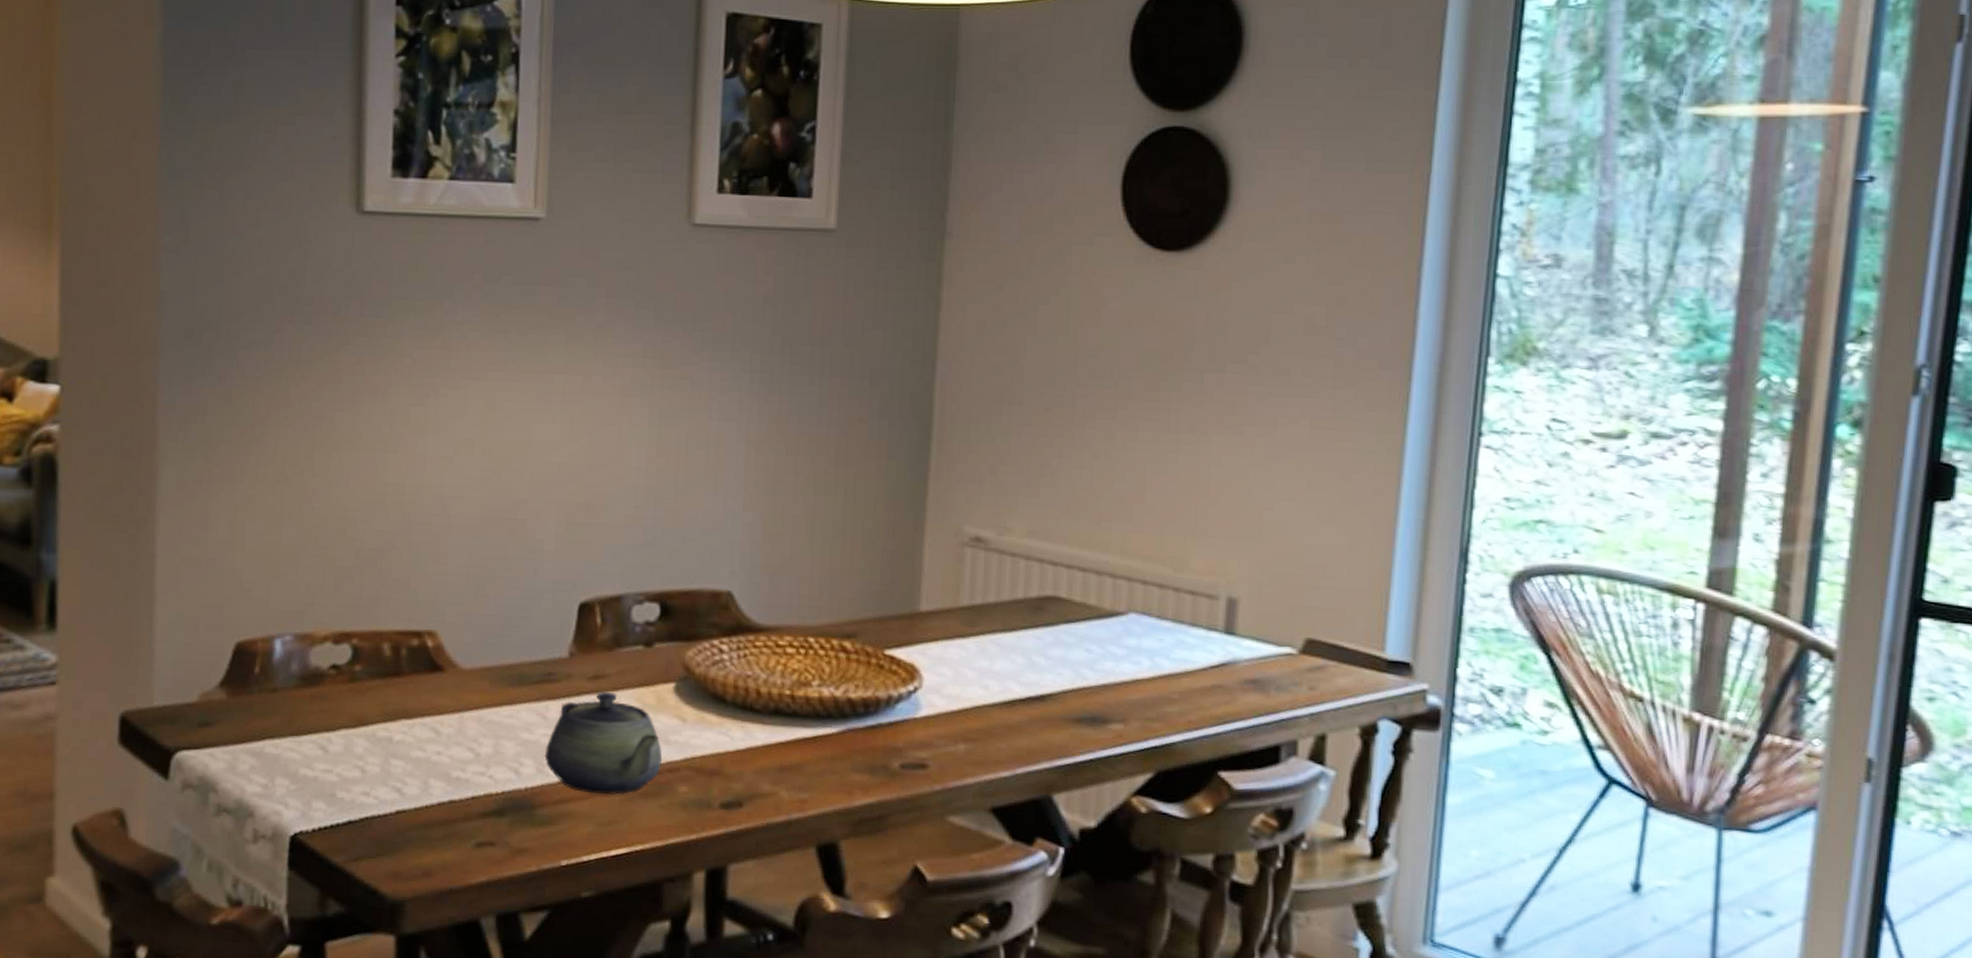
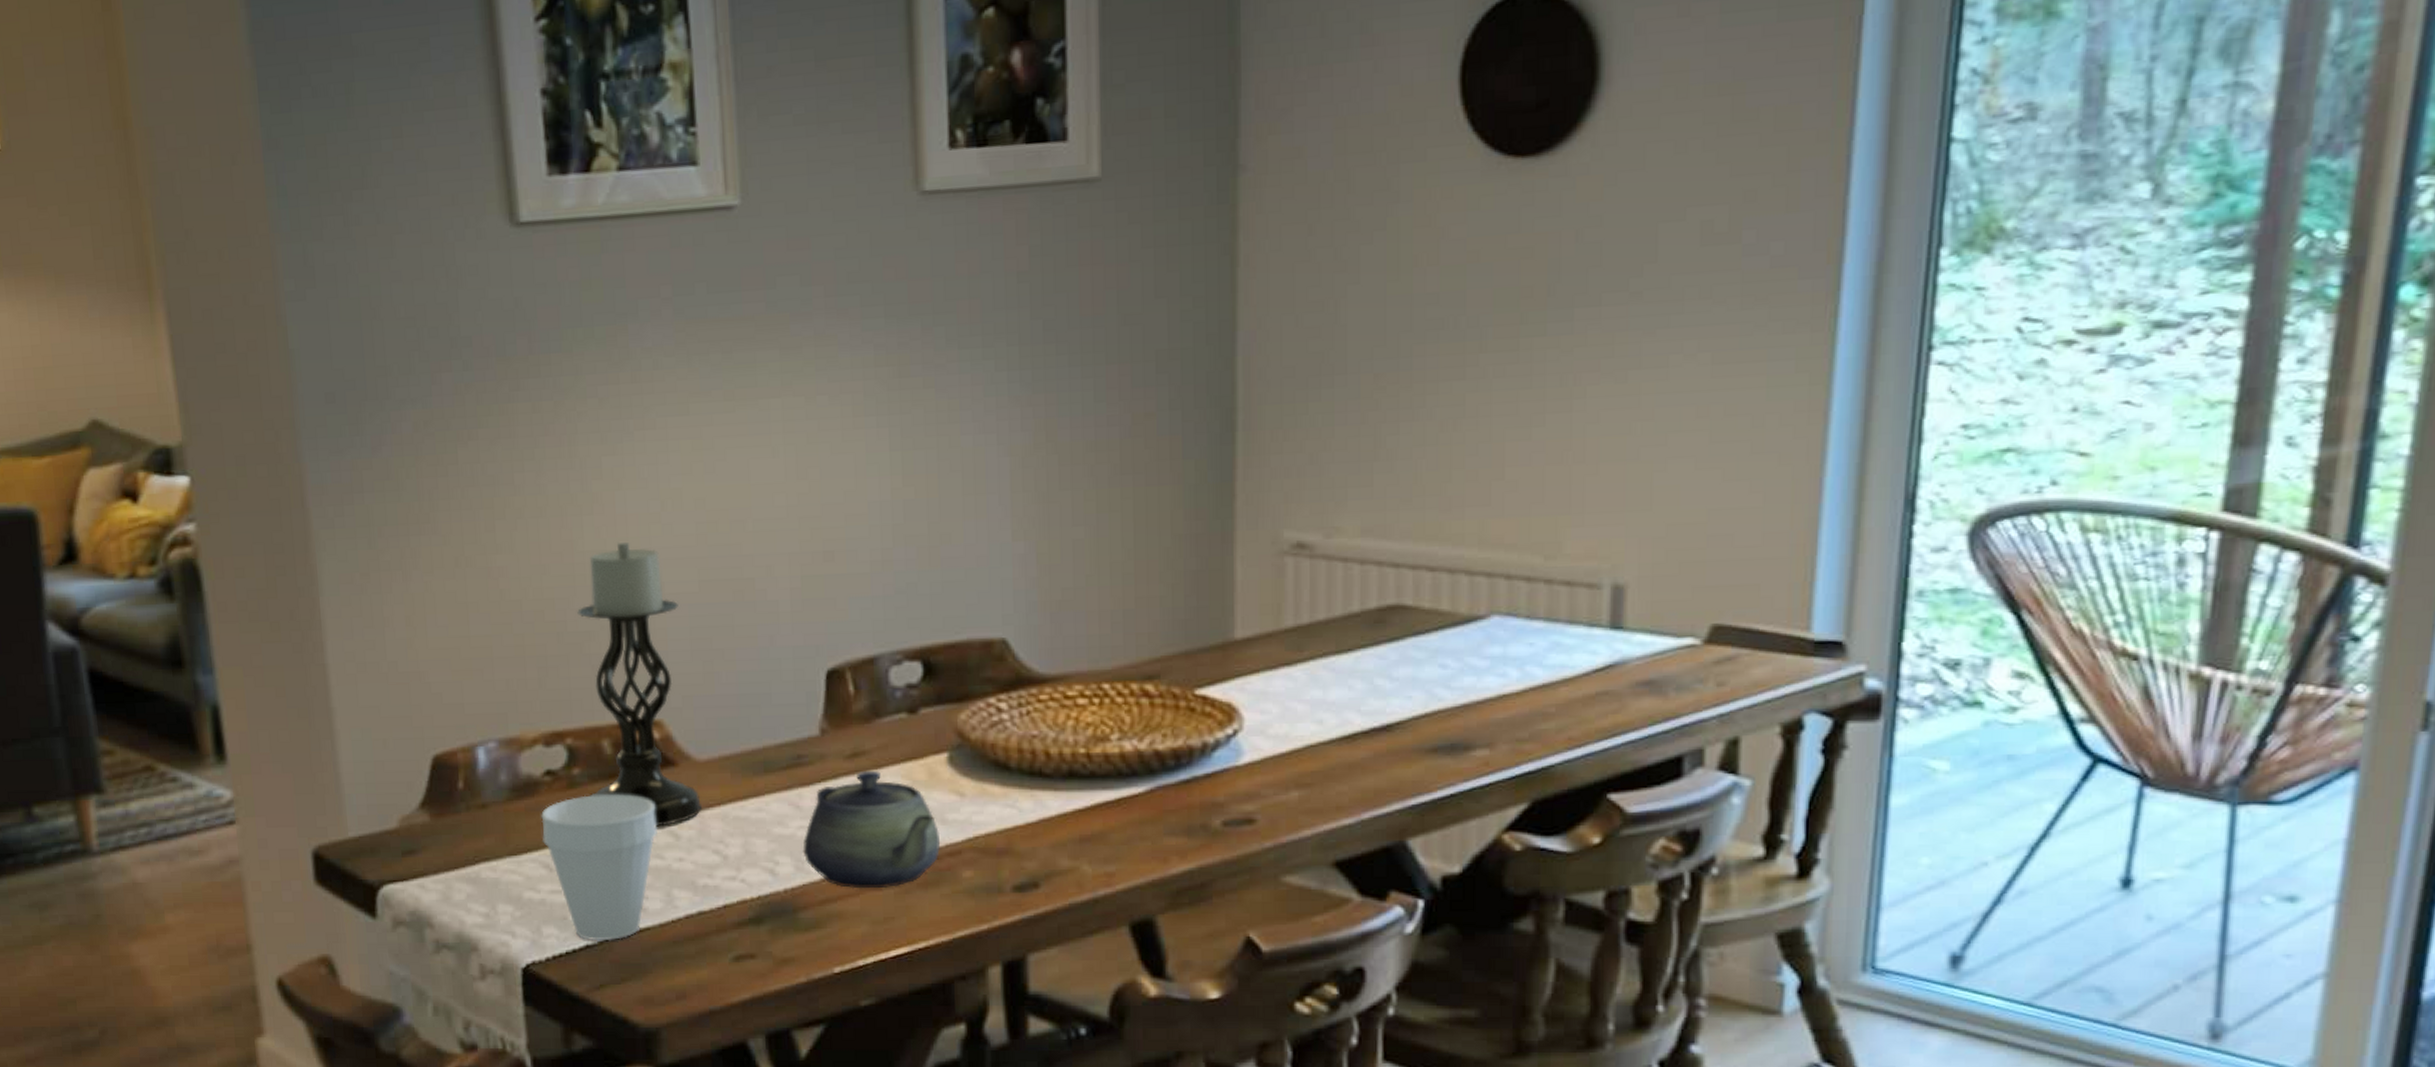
cup: none [322,689,423,819] -> present [541,794,657,941]
candle holder: none [367,478,462,723] -> present [577,542,701,827]

